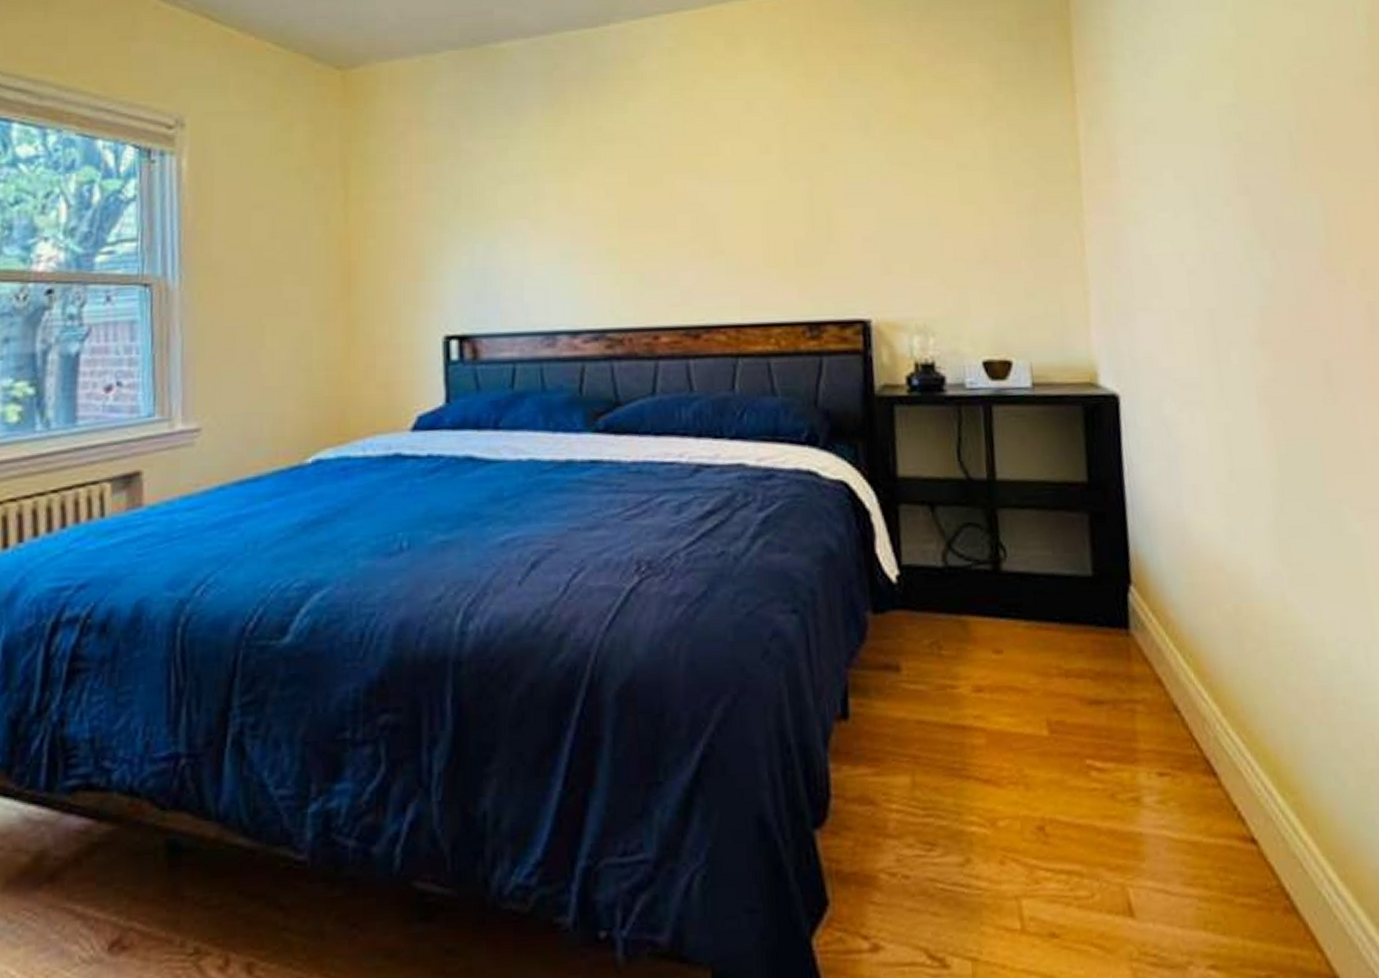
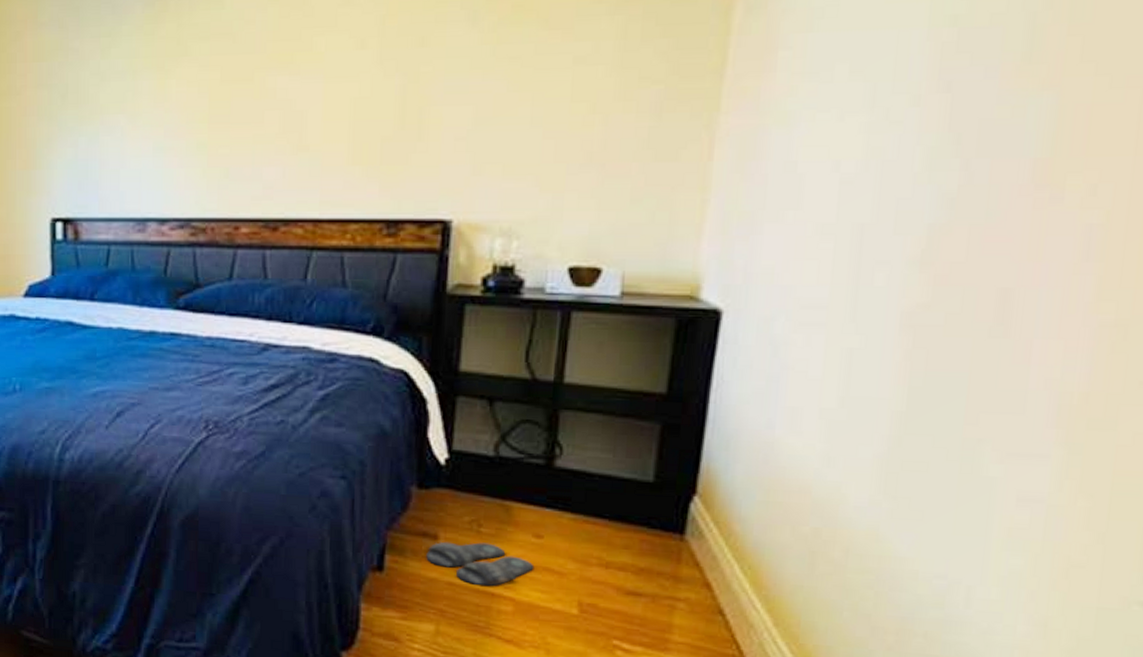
slippers: none [891,667,1000,720] -> present [426,541,535,587]

